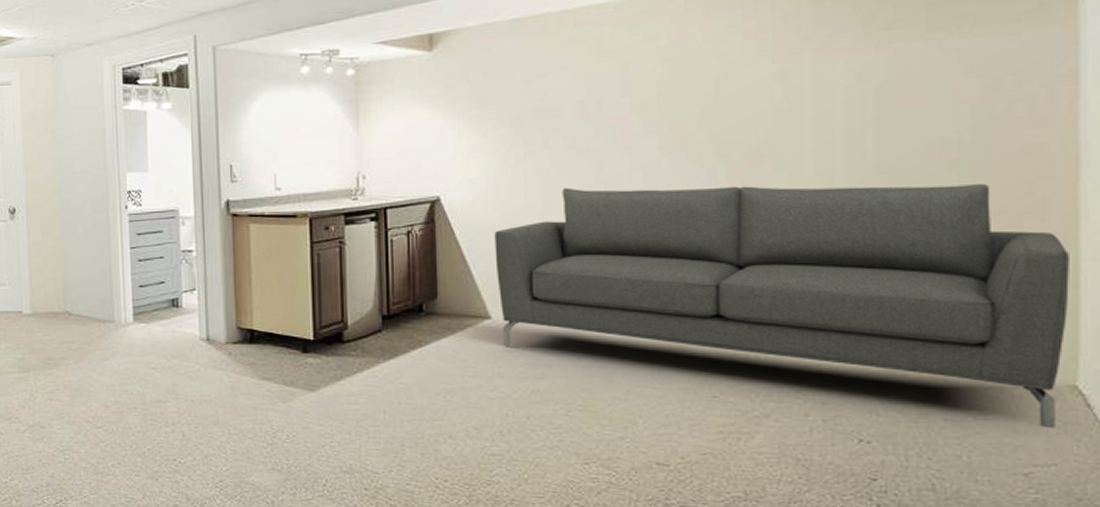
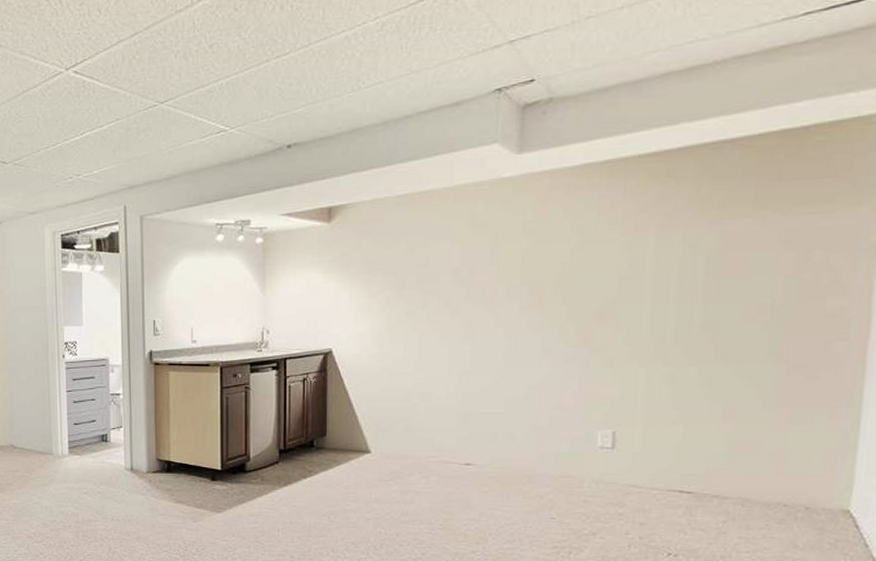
sofa: present [494,184,1069,429] -> none [376,342,854,545]

